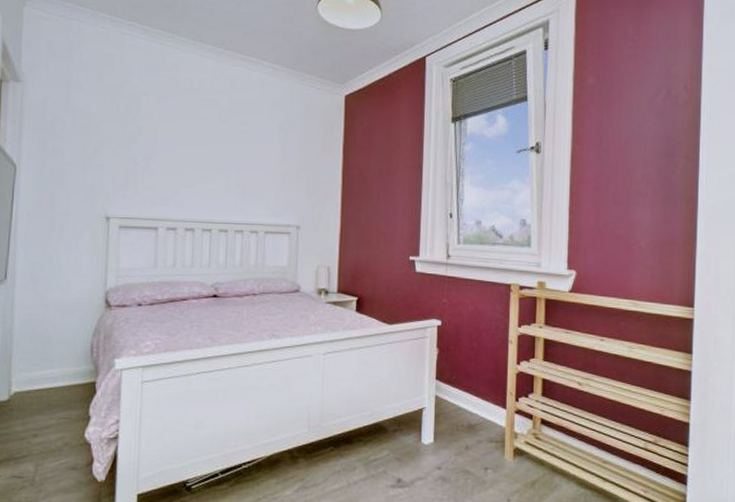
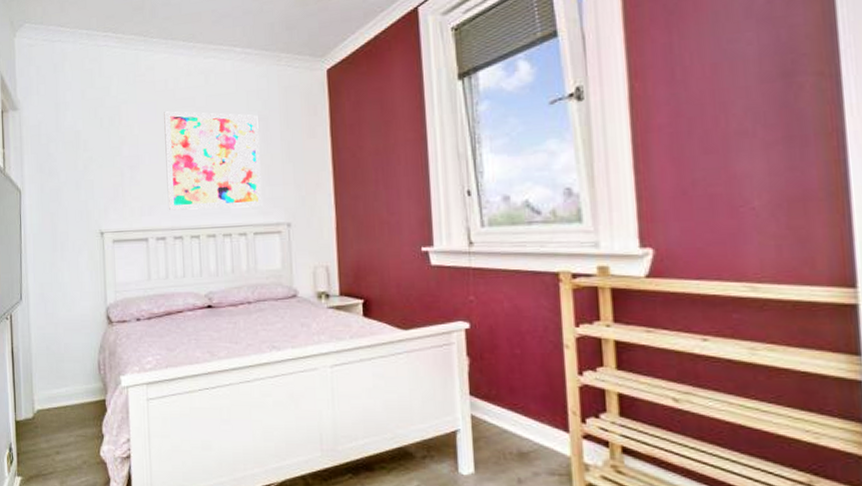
wall art: none [182,109,279,208] -> present [164,111,262,211]

